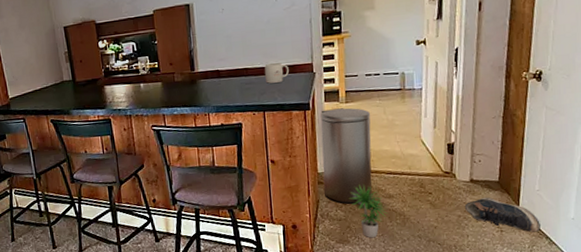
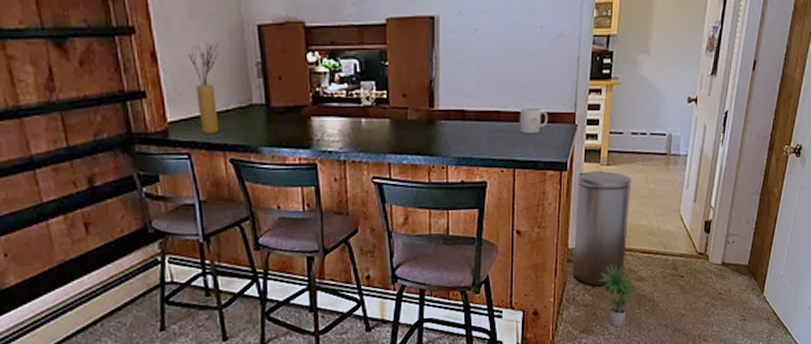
vase: none [20,42,43,105] -> present [188,42,220,135]
shoe: present [464,196,541,233] -> none [713,282,780,323]

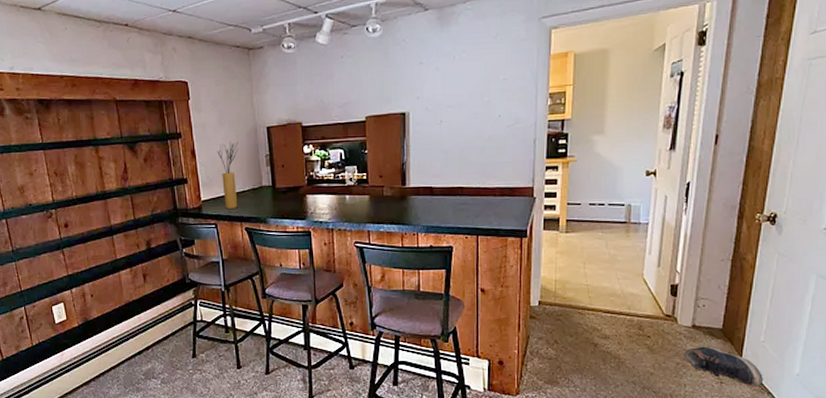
mug: present [519,107,549,135] -> none [480,183,508,206]
pedal bin: present [572,171,632,290] -> none [535,238,592,346]
potted plant: present [598,263,637,327] -> none [561,321,601,381]
shoe: none [713,282,780,323] -> present [684,345,763,388]

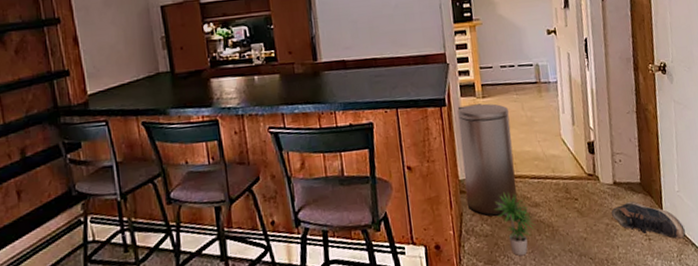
vase: present [217,141,239,210] -> none [104,24,132,103]
pedal bin: none [535,238,592,346] -> present [457,103,518,218]
potted plant: none [561,321,601,381] -> present [494,191,535,256]

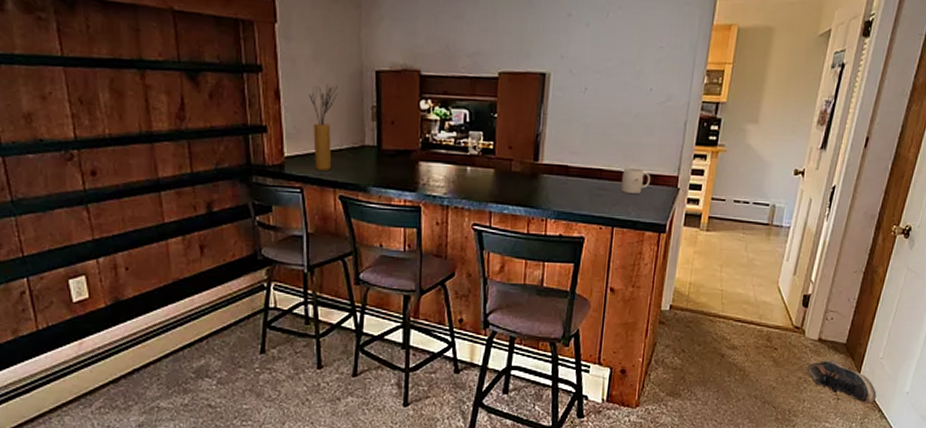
vase: none [104,24,132,103] -> present [309,84,338,172]
mug: none [394,51,422,76] -> present [621,167,651,195]
pedal bin: present [457,103,518,218] -> none [663,235,731,355]
potted plant: present [494,191,535,256] -> none [689,329,728,394]

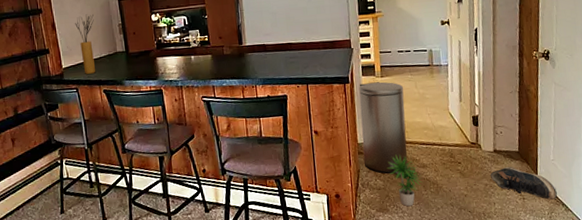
mug: present [621,167,651,195] -> none [306,38,330,58]
pedal bin: none [663,235,731,355] -> present [359,81,408,175]
potted plant: none [689,329,728,394] -> present [387,154,422,207]

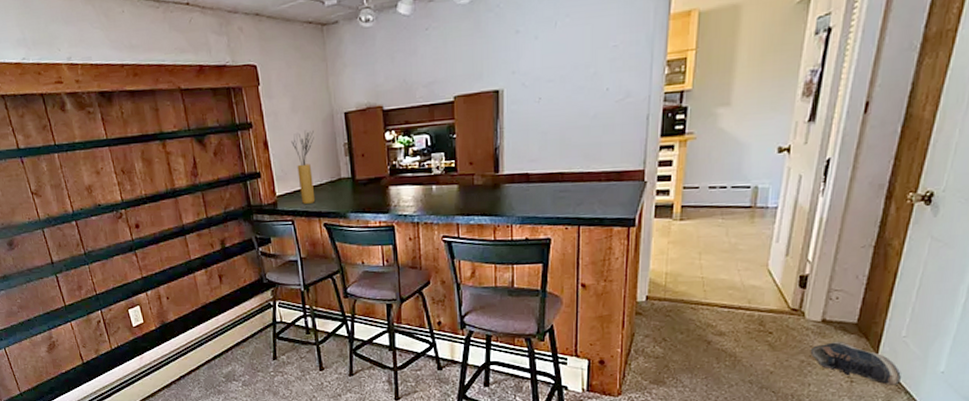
pedal bin: present [359,81,408,175] -> none [641,226,710,343]
potted plant: present [387,154,422,207] -> none [670,317,715,381]

